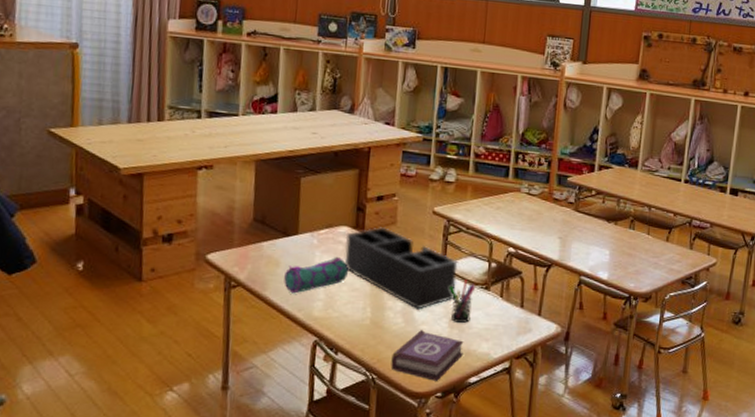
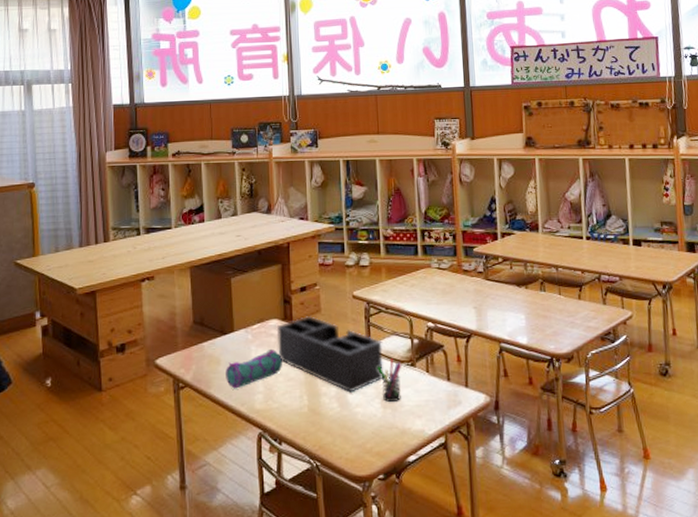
book: present [391,330,464,381] -> none [332,413,399,463]

